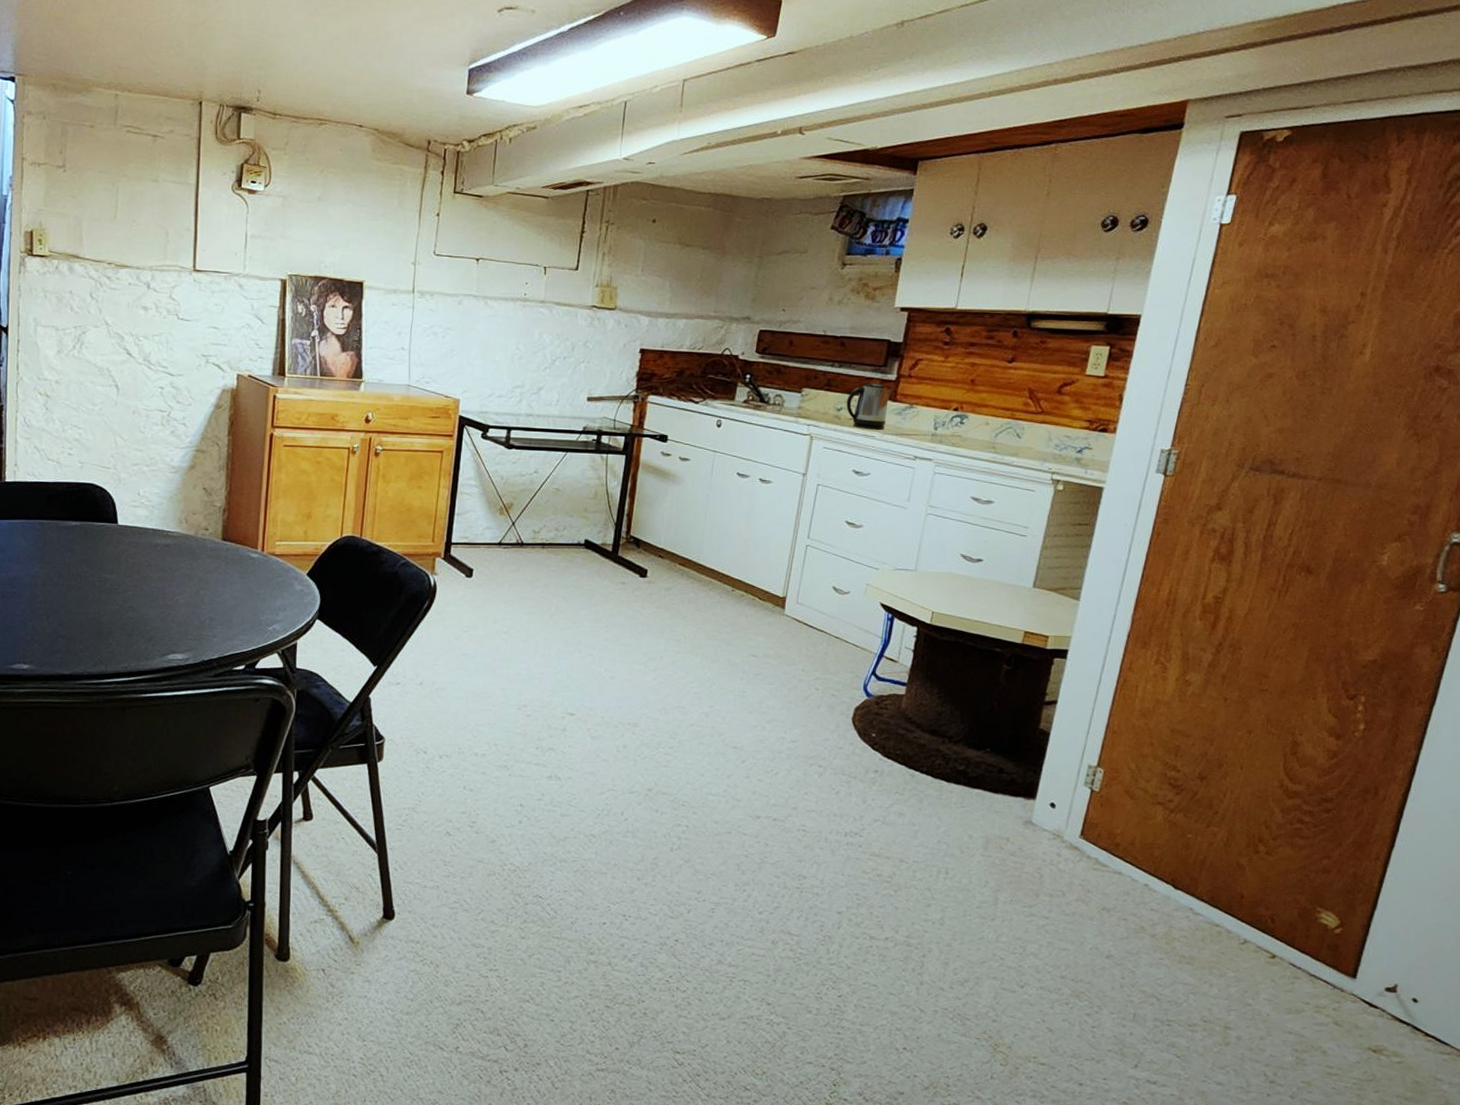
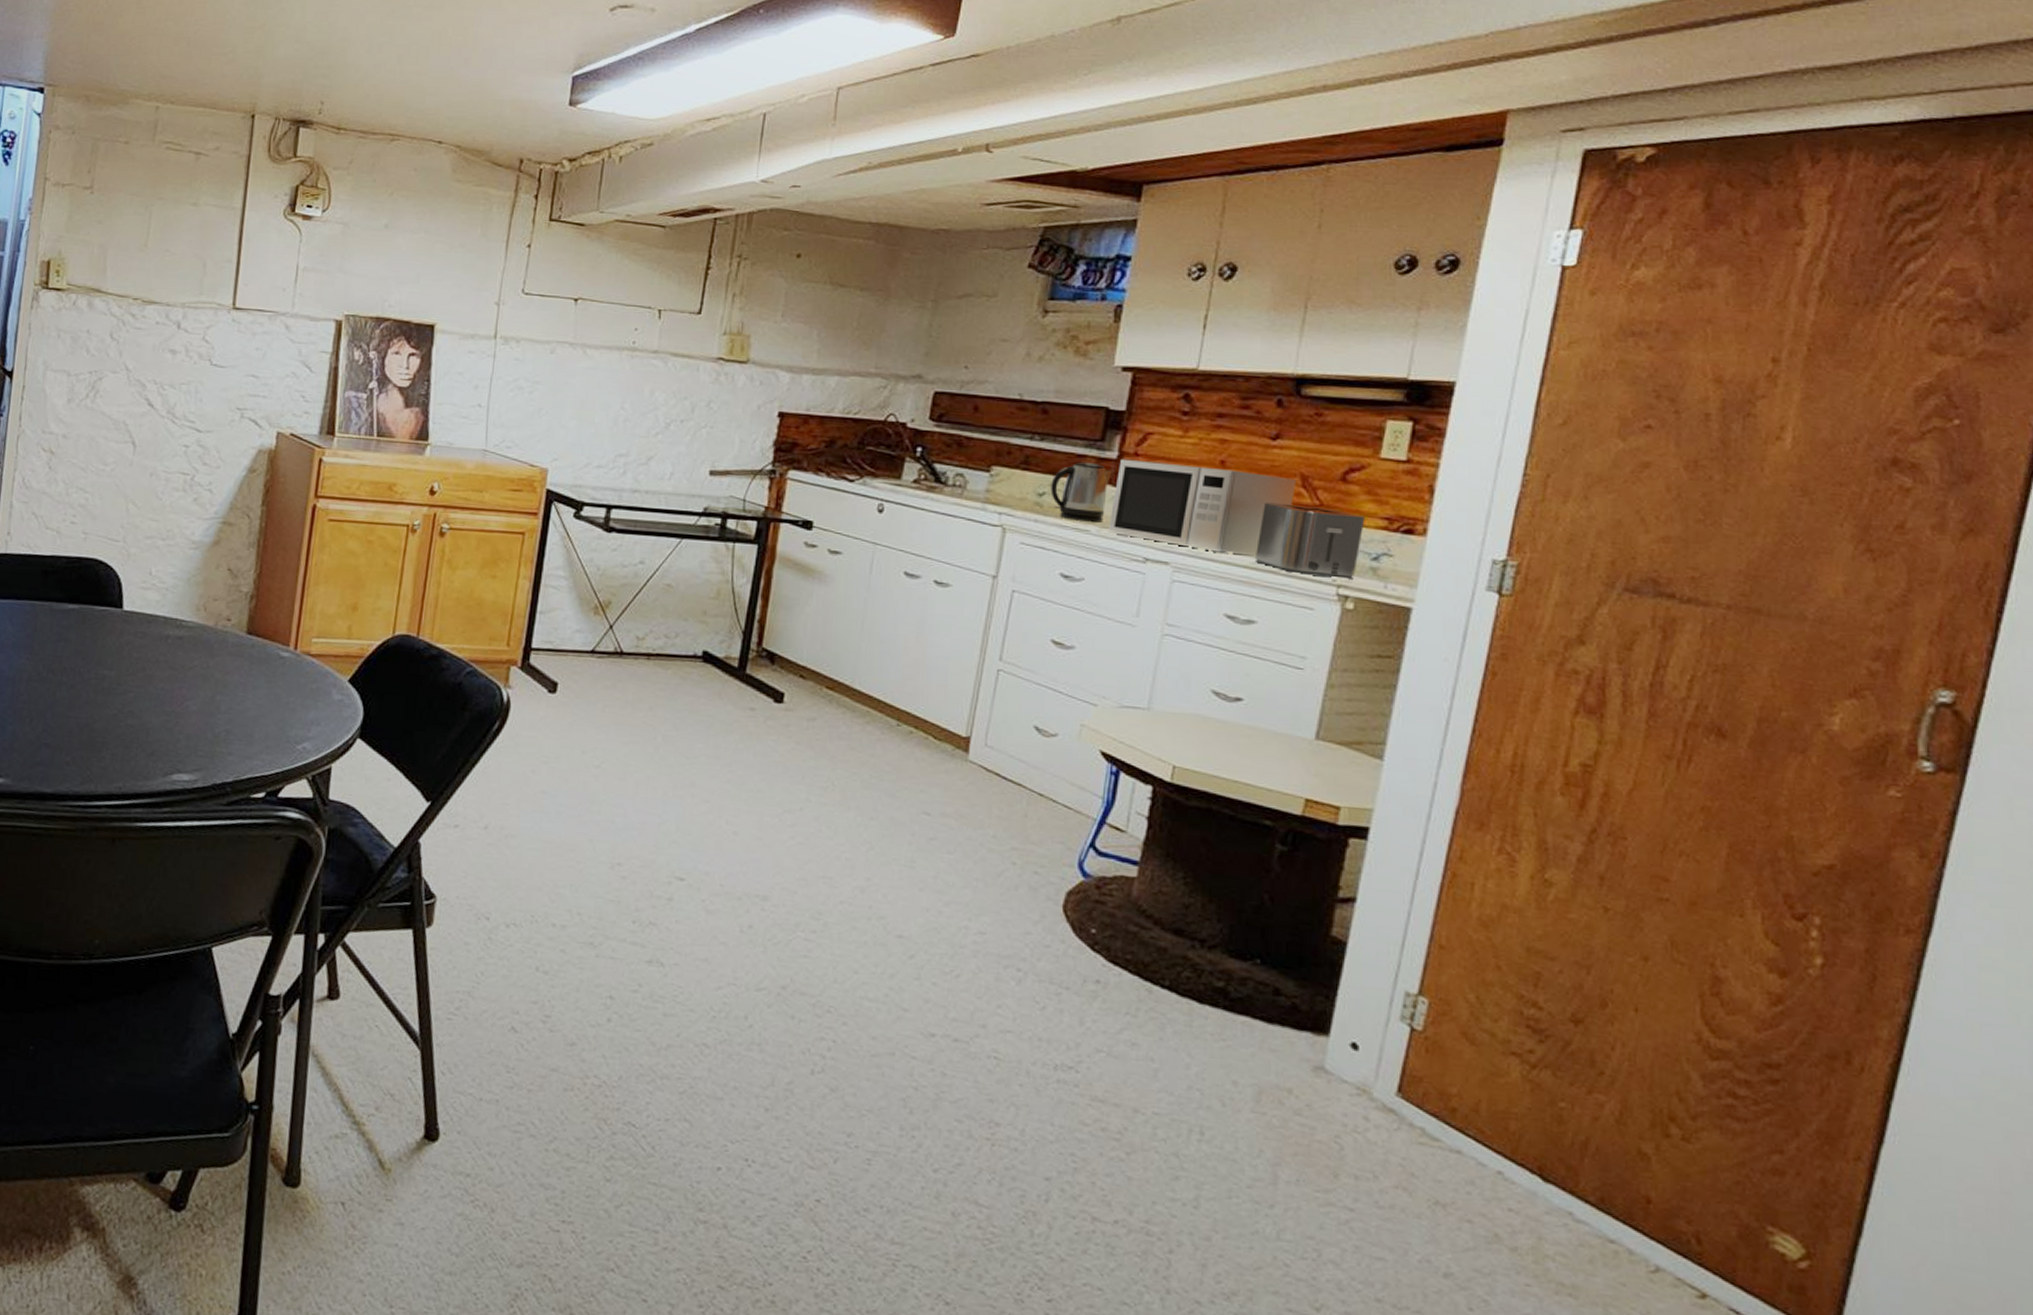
microwave: none [888,380,1025,452] -> present [1107,458,1296,556]
toaster: none [994,411,1073,467] -> present [1254,502,1365,579]

